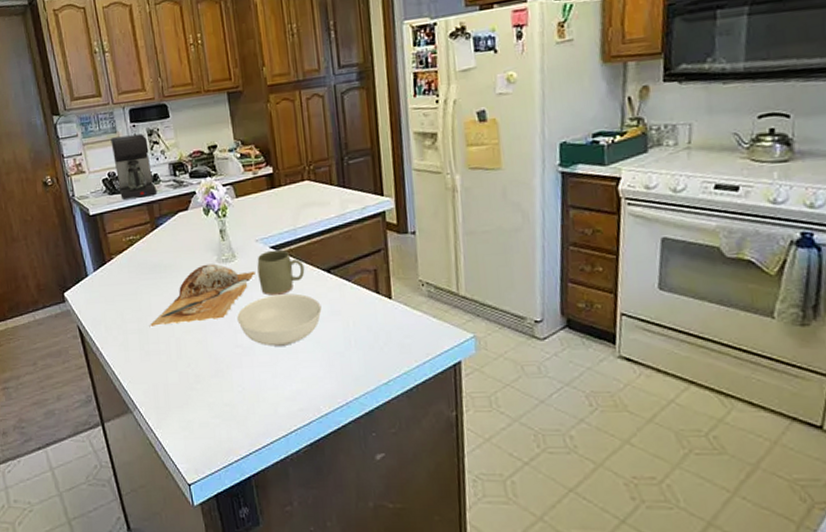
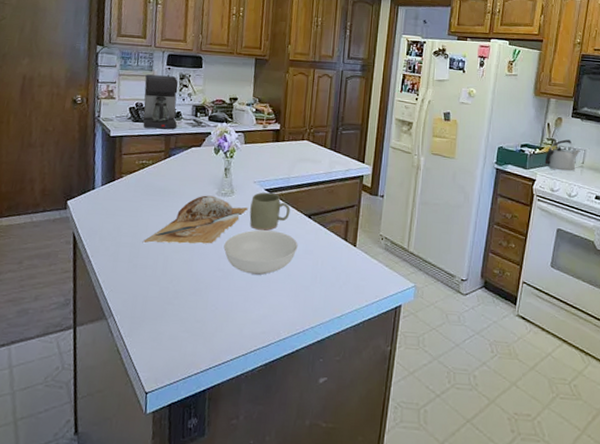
kettle: none [630,114,684,161] -> present [544,139,581,172]

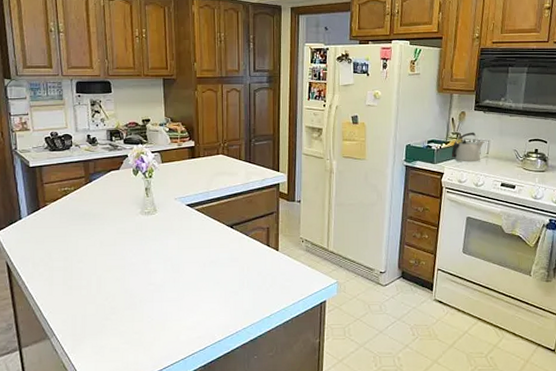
coffee maker: present [142,74,179,129] -> none [56,103,94,157]
chopping board: present [142,195,248,244] -> none [74,215,172,265]
bowl: present [223,230,298,275] -> none [153,243,223,285]
mug: present [249,192,291,231] -> none [174,207,213,244]

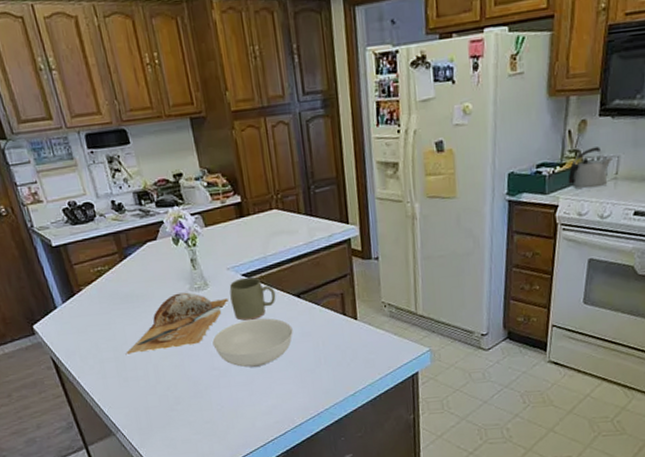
chopping board: none [74,215,172,265] -> present [125,292,228,355]
bowl: none [153,243,223,285] -> present [212,318,293,368]
mug: none [174,207,213,244] -> present [229,277,276,321]

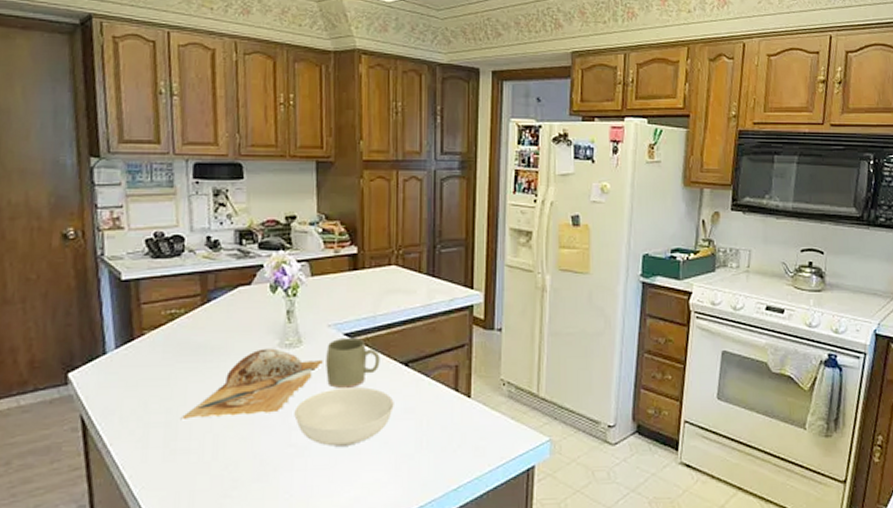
kettle: present [568,147,613,190] -> none [701,239,745,278]

